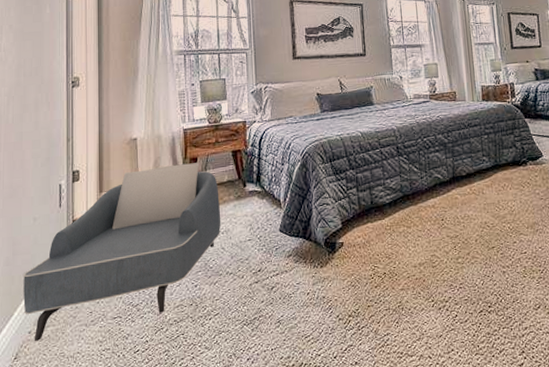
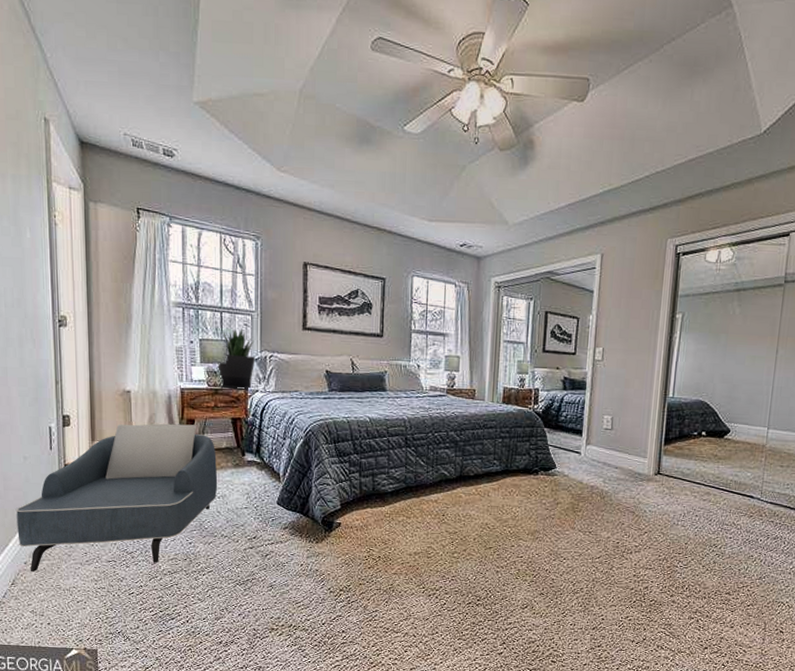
planter: none [217,67,252,123] -> present [218,329,256,389]

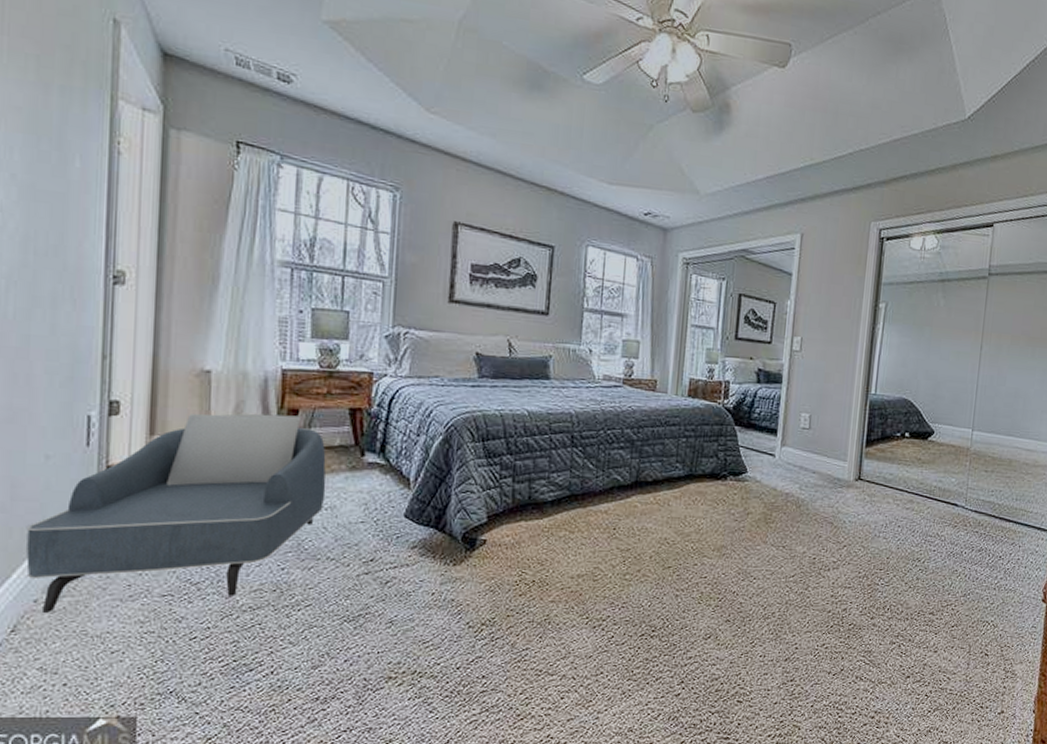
planter: present [218,329,256,389] -> none [334,297,386,372]

